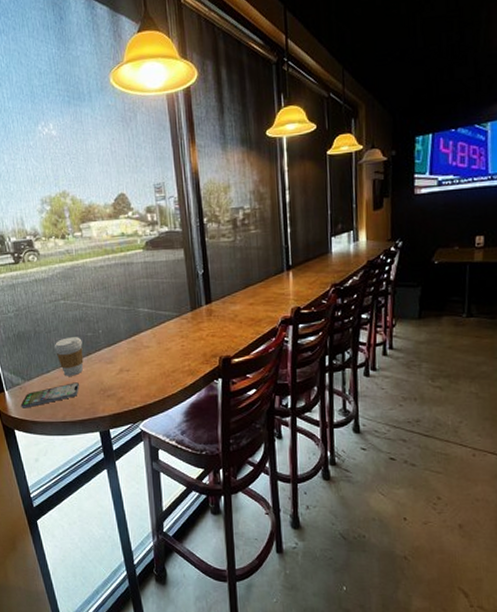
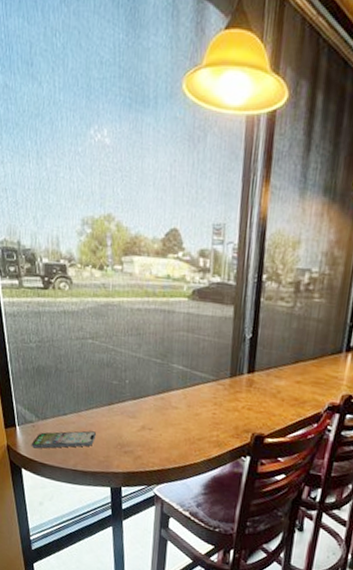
coffee cup: present [54,337,84,376] -> none [74,381,106,424]

